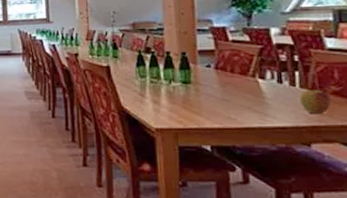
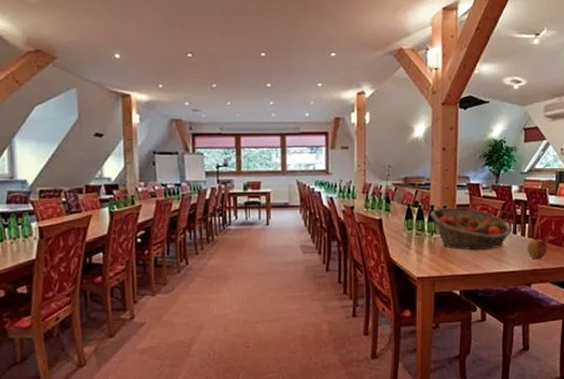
fruit basket: none [165,52,276,102] -> present [430,206,512,251]

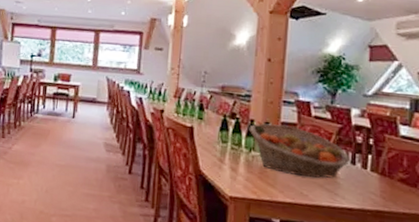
apple: present [527,239,547,259] -> none [369,174,396,199]

